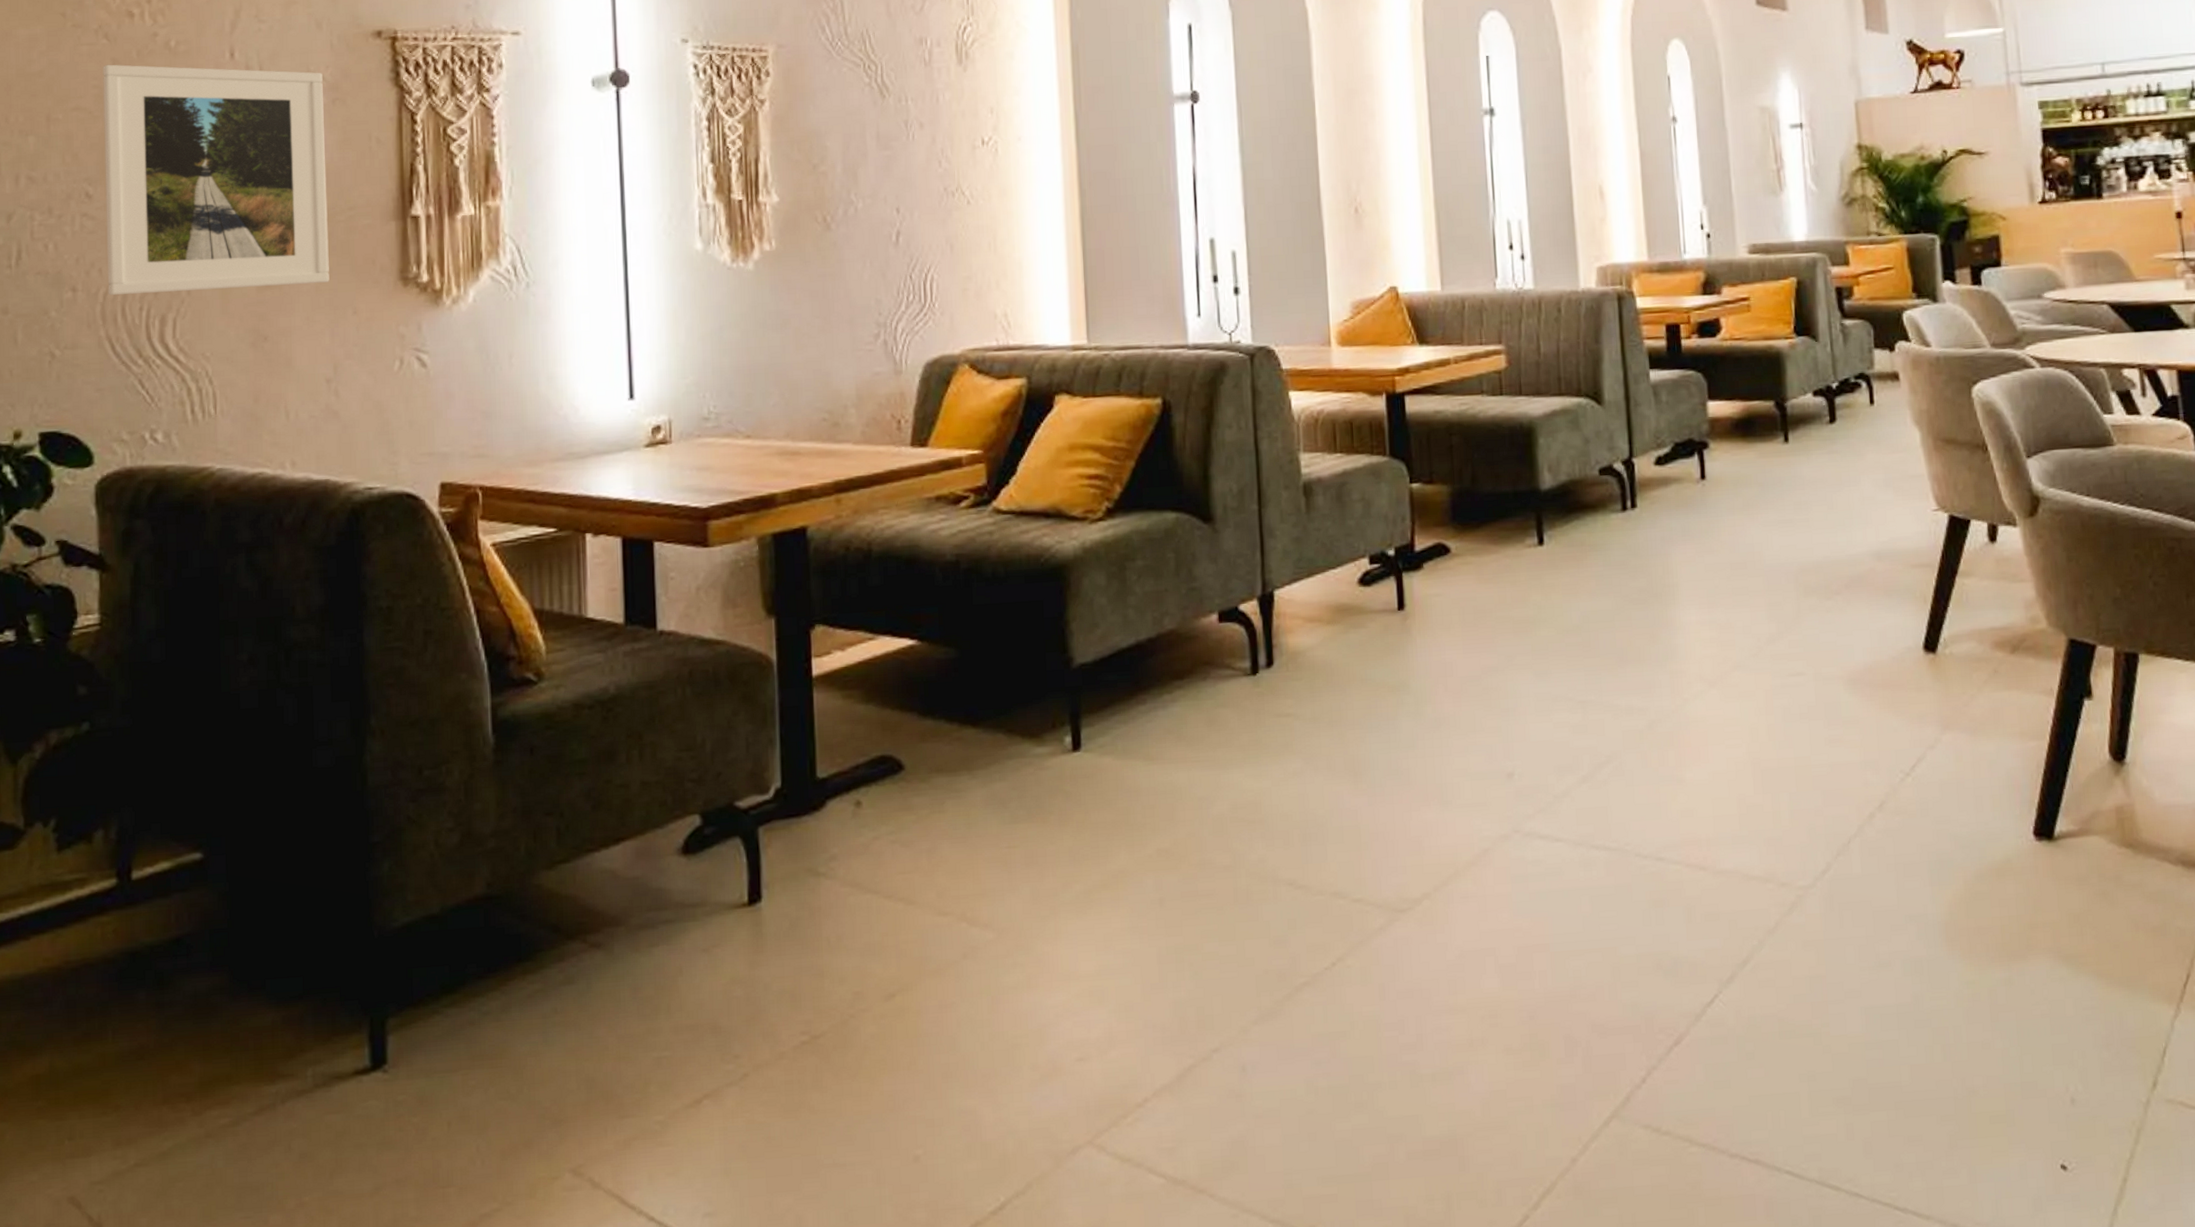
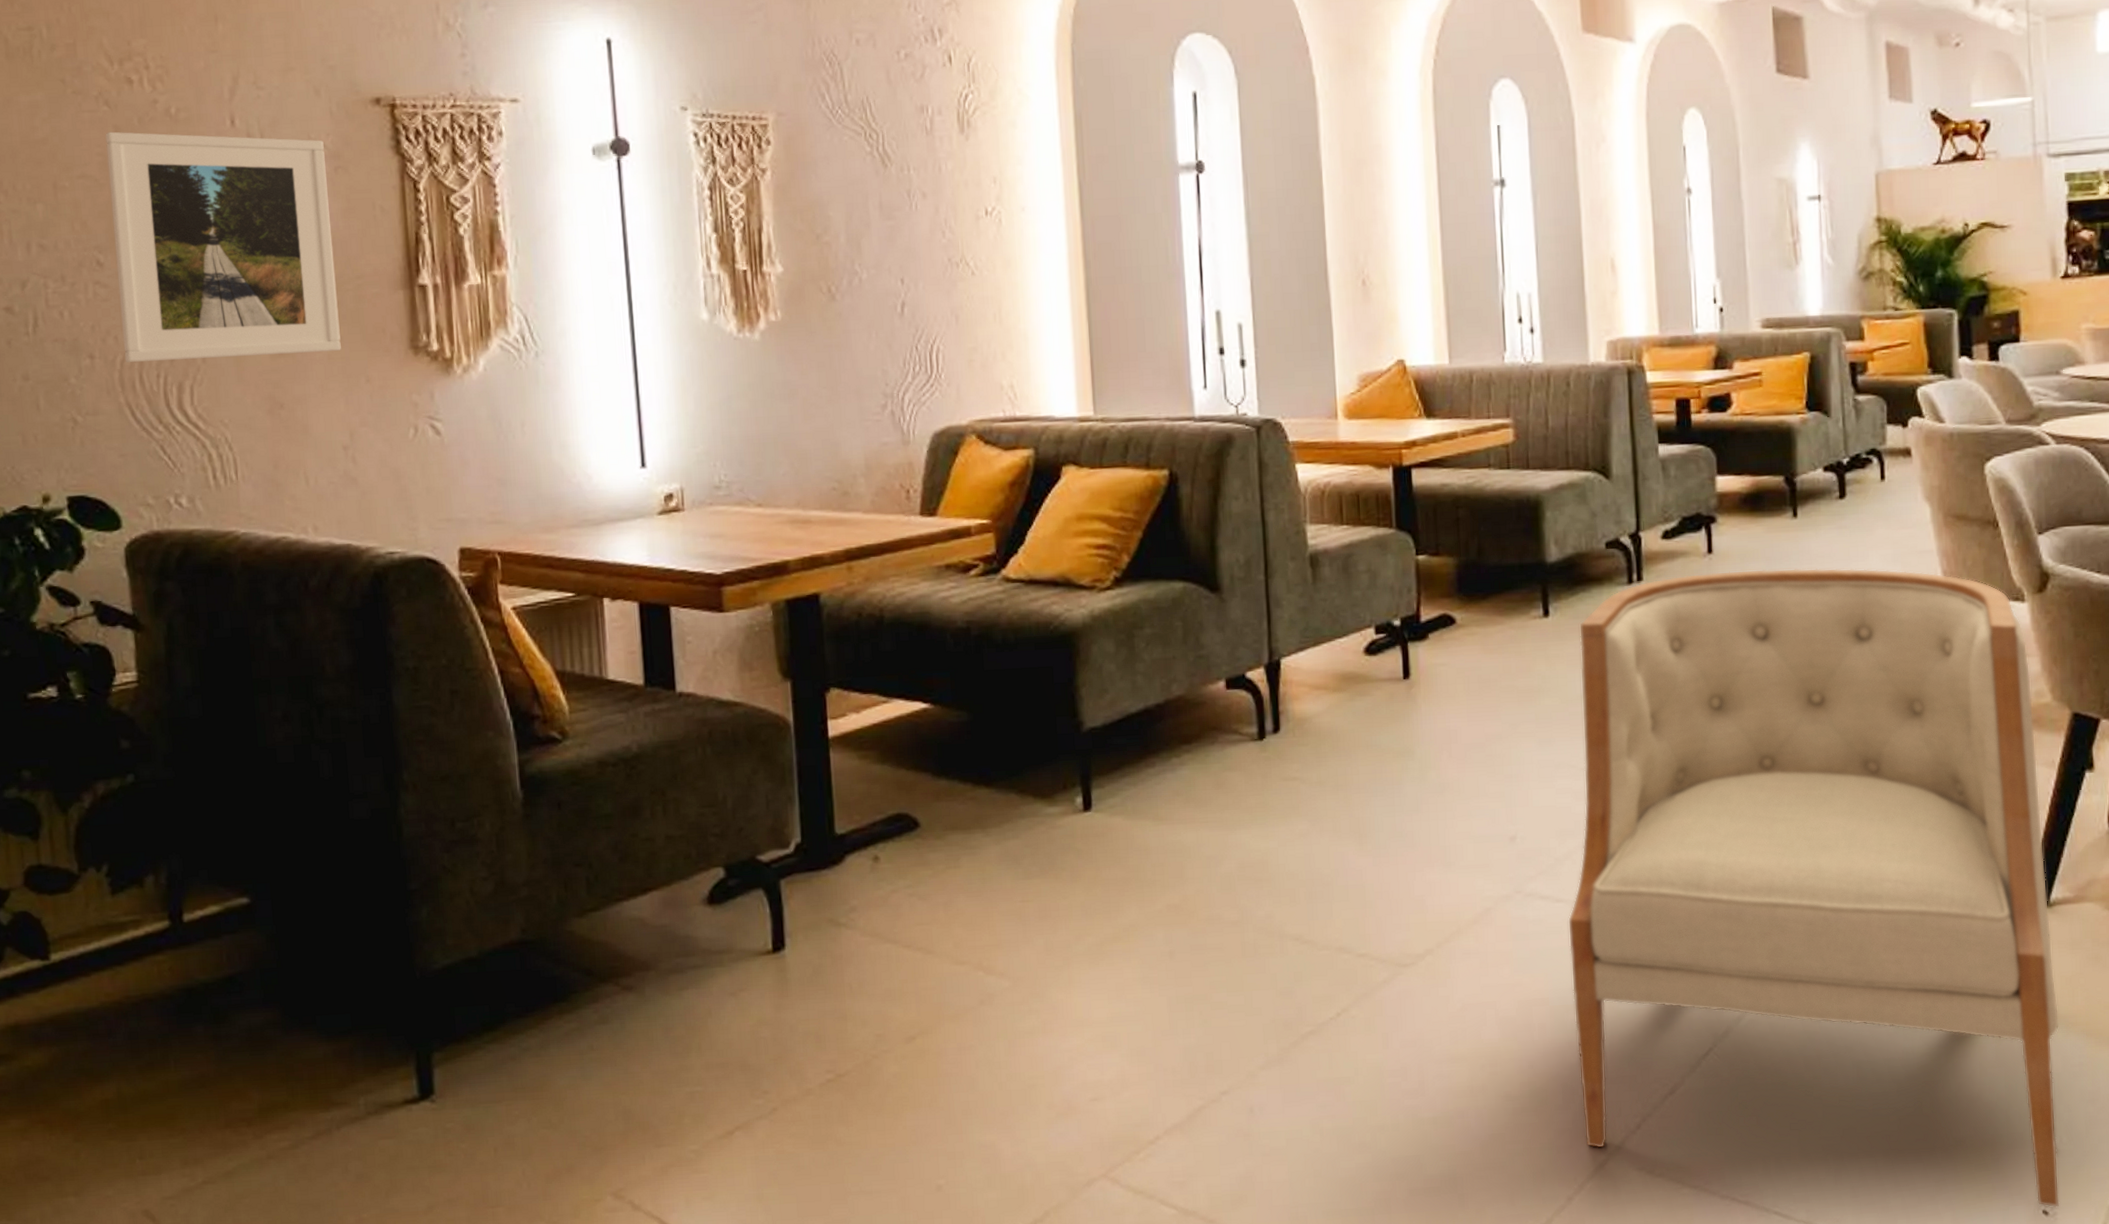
chair: none [1567,493,2078,1162] -> present [1567,568,2060,1208]

